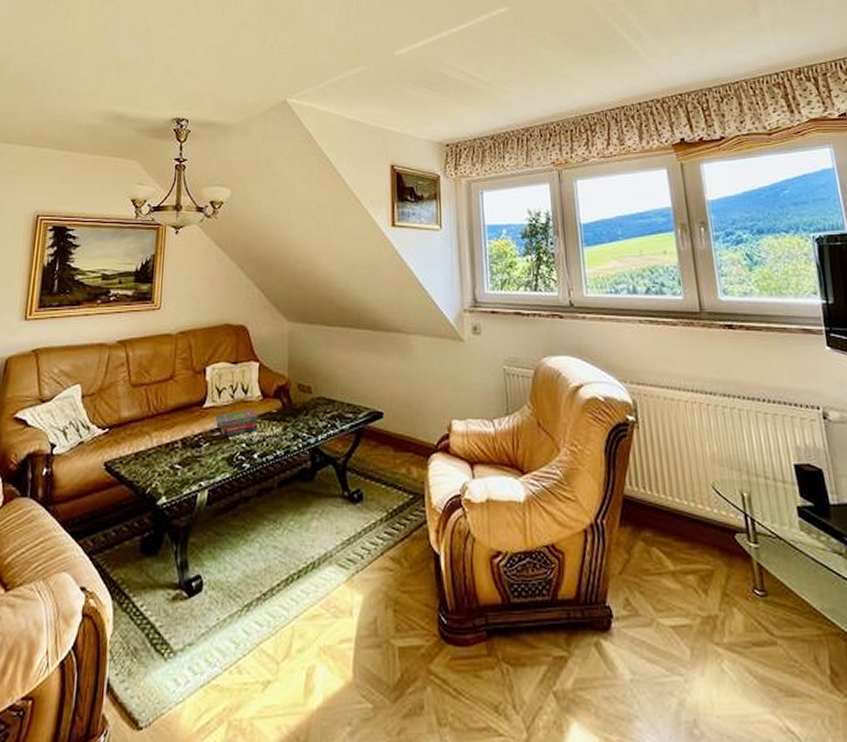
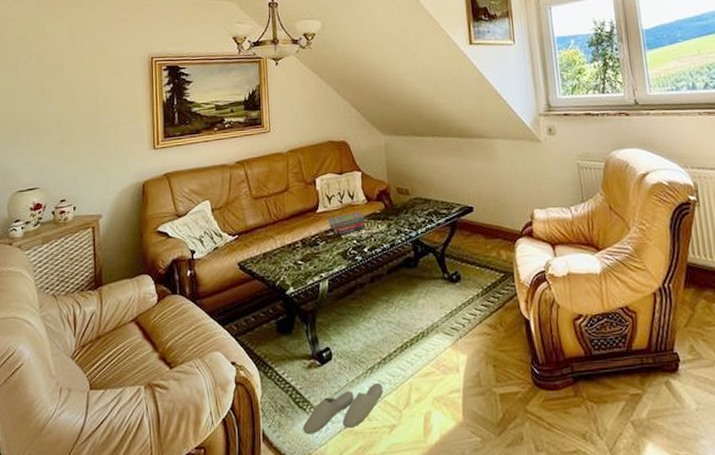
slippers: none [158,623,260,688] -> present [303,382,383,435]

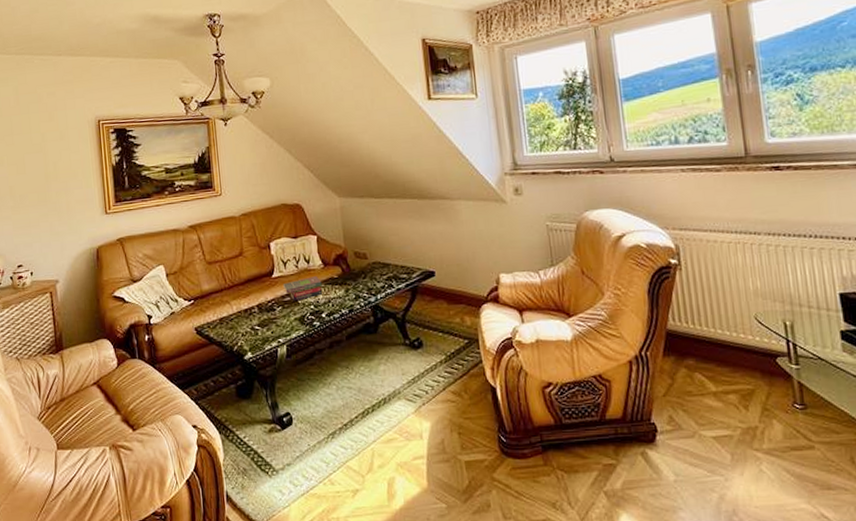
slippers: present [303,382,383,435] -> none [266,447,345,497]

